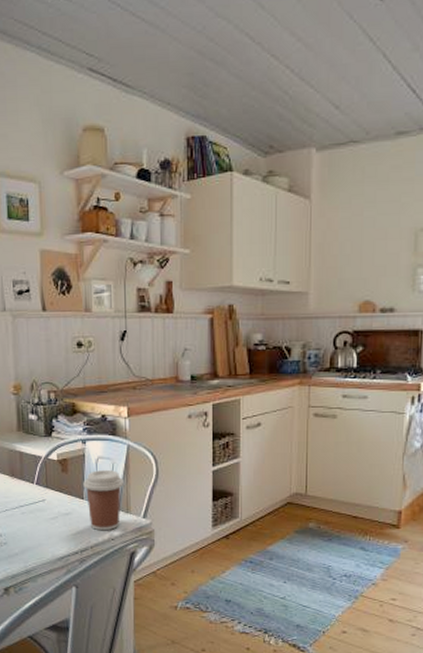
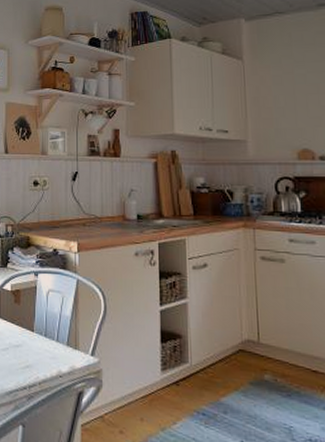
coffee cup: present [83,469,124,531] -> none [34,302,72,367]

